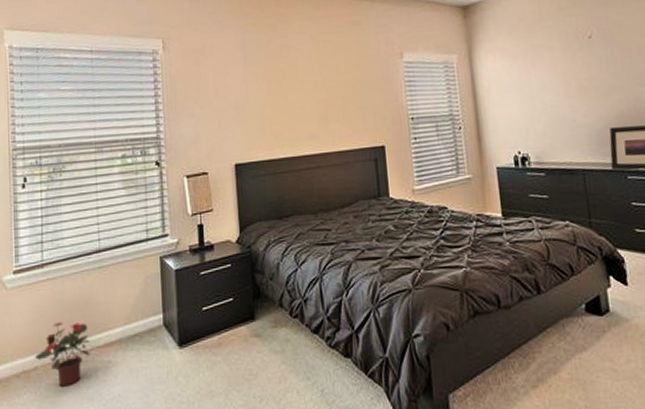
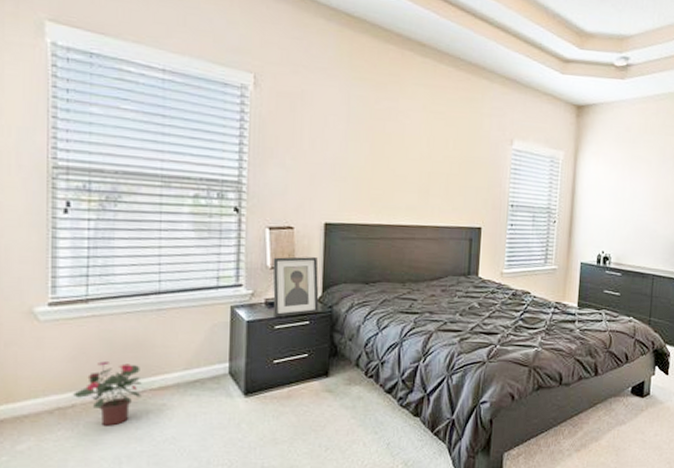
picture frame: none [192,199,238,262] -> present [272,256,319,317]

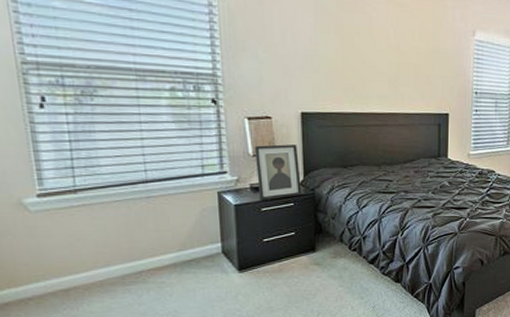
potted flower: present [72,361,142,426] -> none [72,246,141,304]

